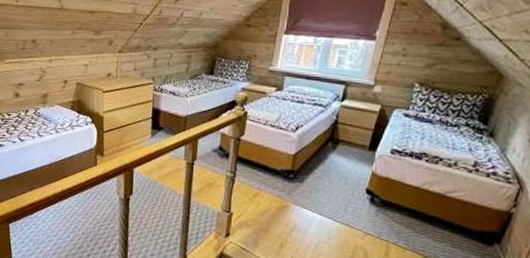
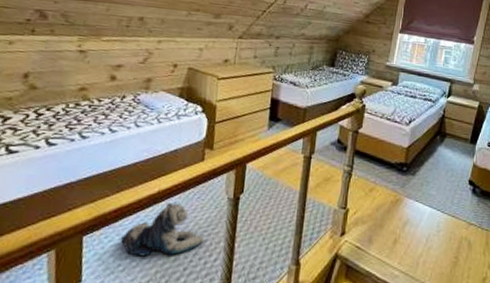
plush toy: none [36,200,102,244] -> present [120,203,204,257]

